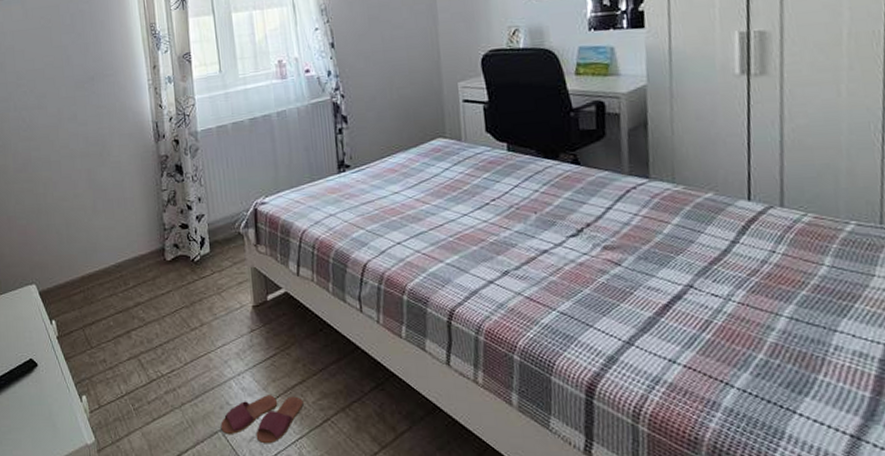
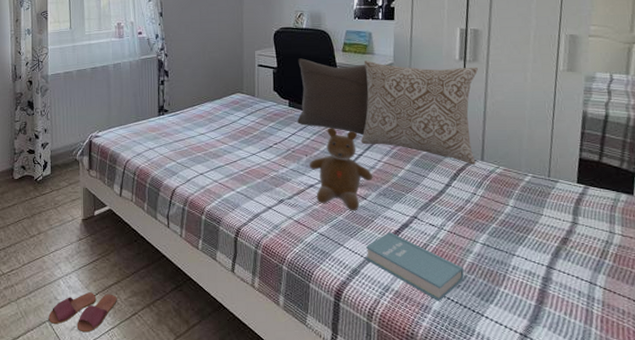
pillow: none [516,87,616,182] -> present [297,58,369,135]
stuffed bear: none [539,175,629,282] -> present [309,128,373,211]
pillow: none [605,82,773,213] -> present [361,60,478,165]
book: none [625,307,765,395] -> present [366,232,464,301]

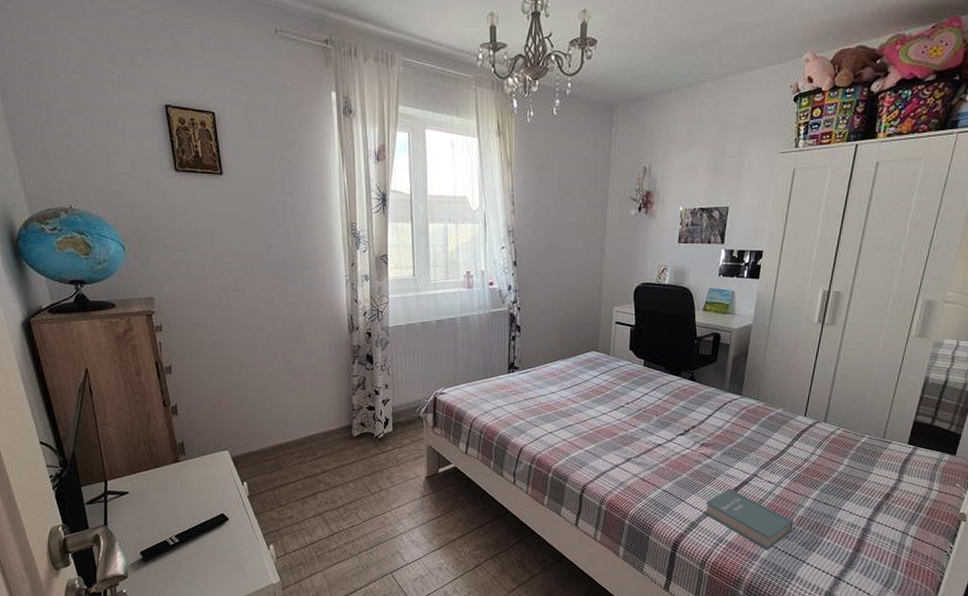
slippers: present [48,292,117,333] -> none [391,546,461,583]
pillow: present [297,58,369,135] -> none [651,316,726,396]
stuffed bear: present [309,128,373,211] -> none [658,388,720,470]
pillow: present [361,60,478,165] -> none [712,320,834,426]

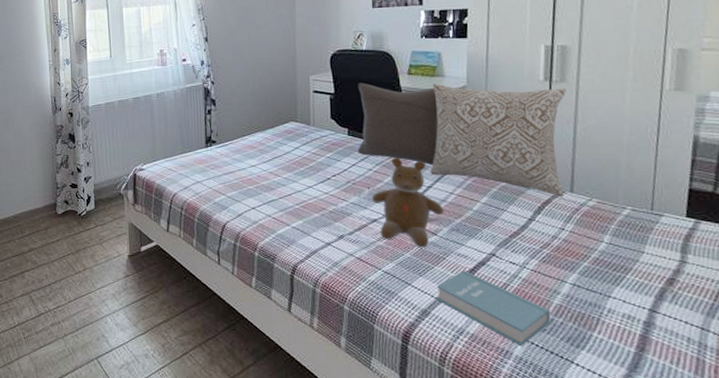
pillow: none [651,316,726,396] -> present [358,83,439,165]
stuffed bear: none [658,388,720,470] -> present [371,158,445,248]
pillow: none [712,320,834,426] -> present [430,83,566,197]

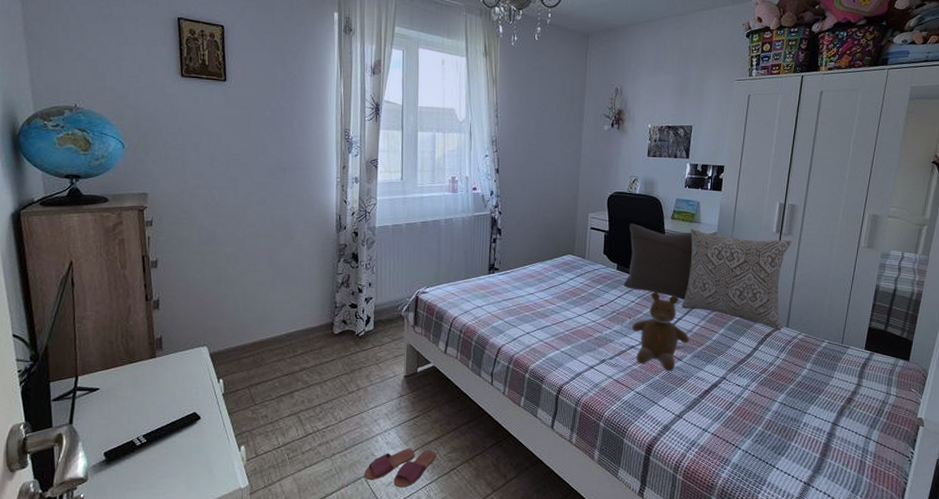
slippers: none [96,330,167,371] -> present [364,448,436,488]
book: present [437,270,551,346] -> none [677,391,762,454]

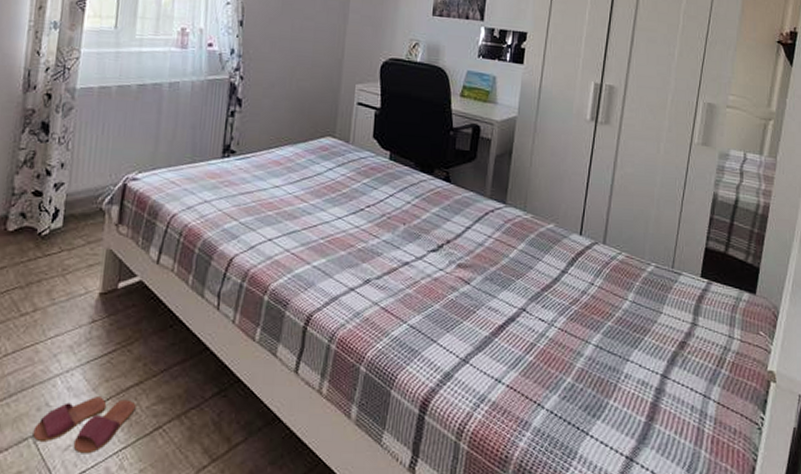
pillow: present [624,223,693,299] -> none [398,99,487,202]
stuffed bear: present [631,292,690,372] -> none [406,191,481,299]
pillow: present [681,229,791,331] -> none [470,110,609,248]

